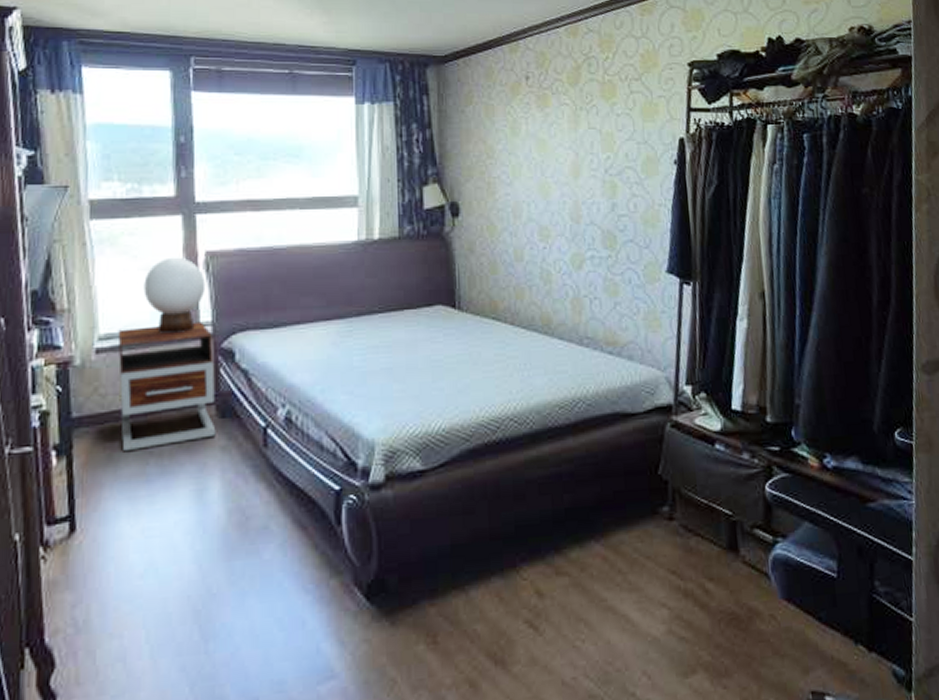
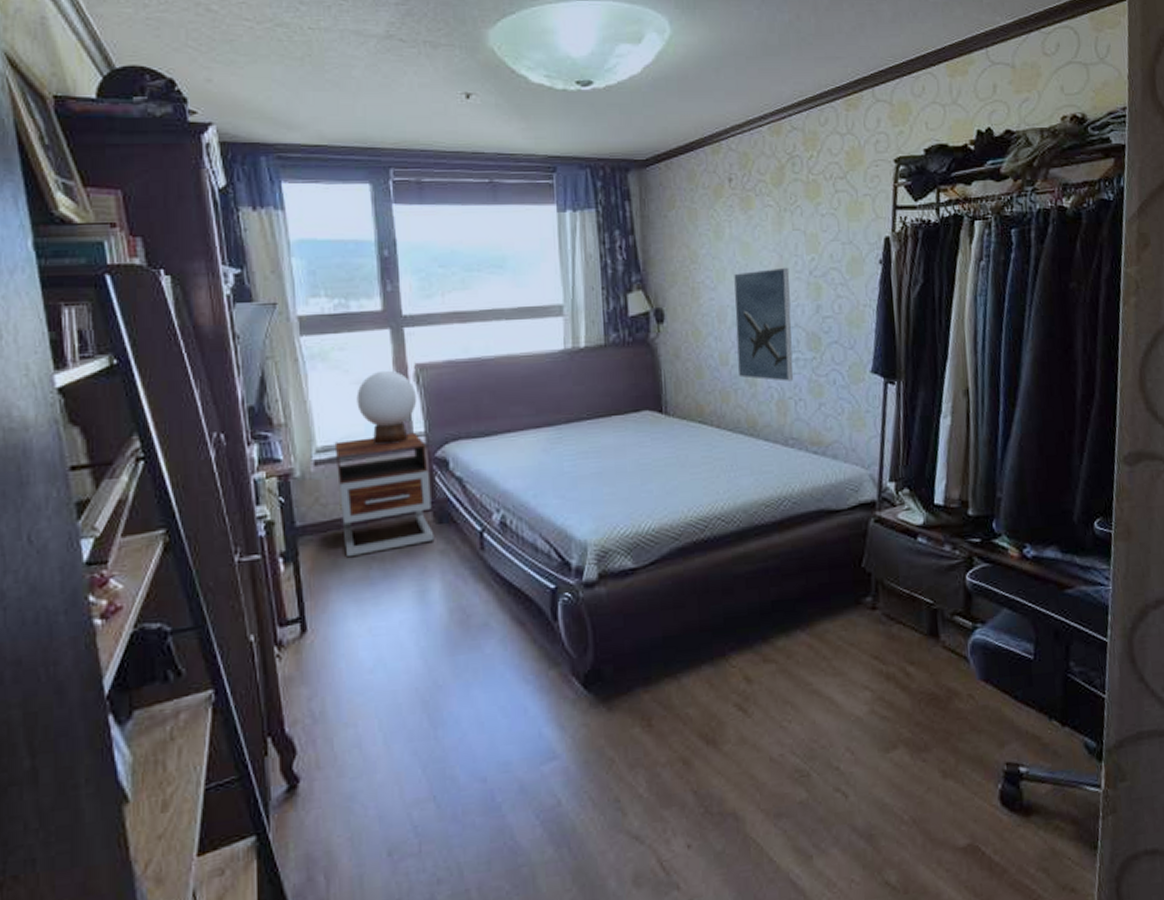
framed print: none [530,164,589,279] -> present [734,267,794,382]

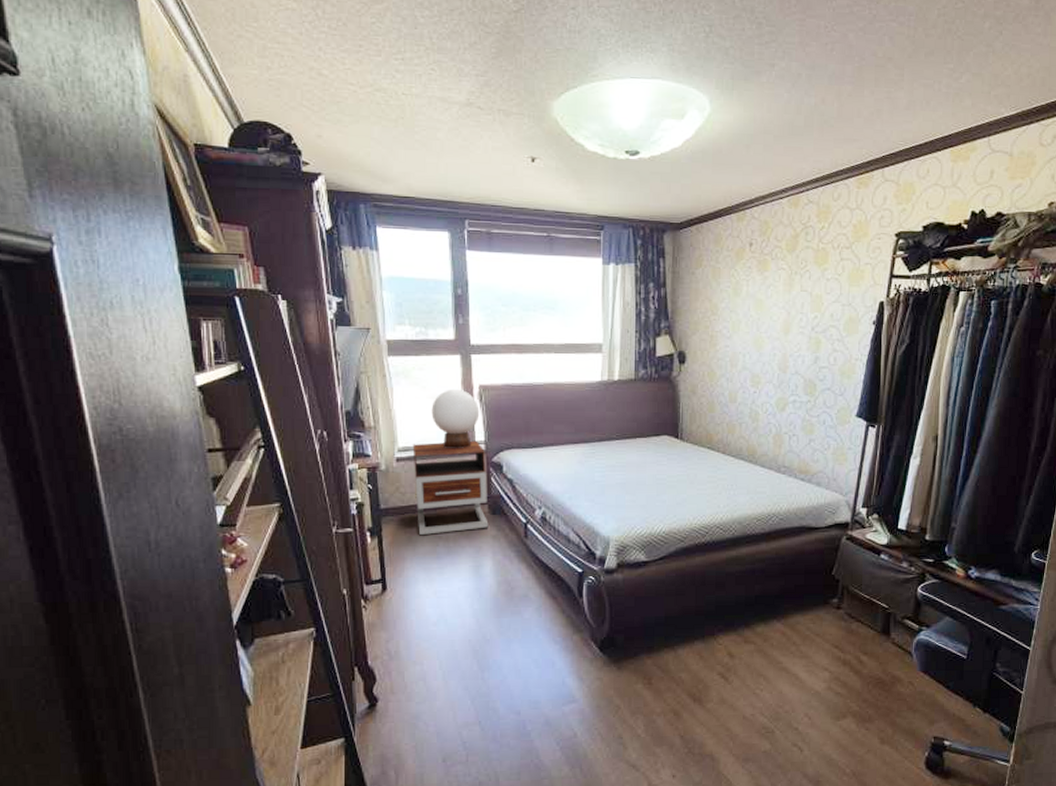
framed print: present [734,267,794,382] -> none [743,322,795,419]

